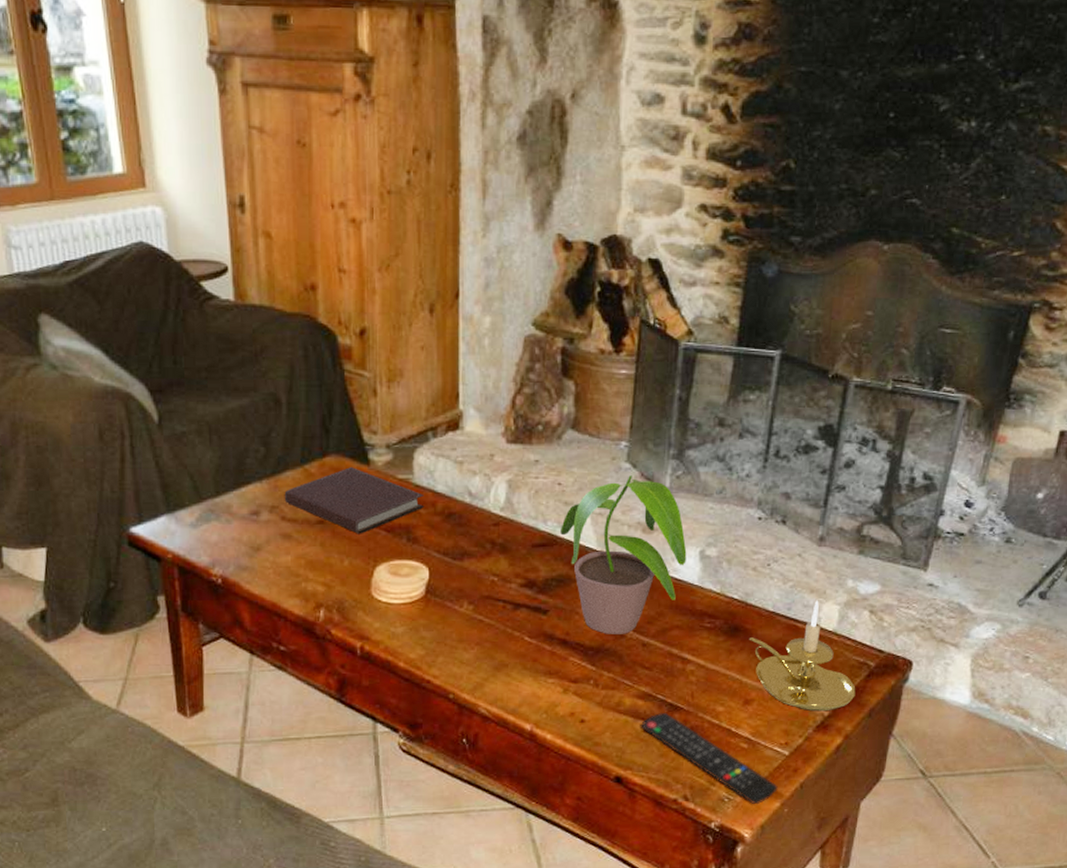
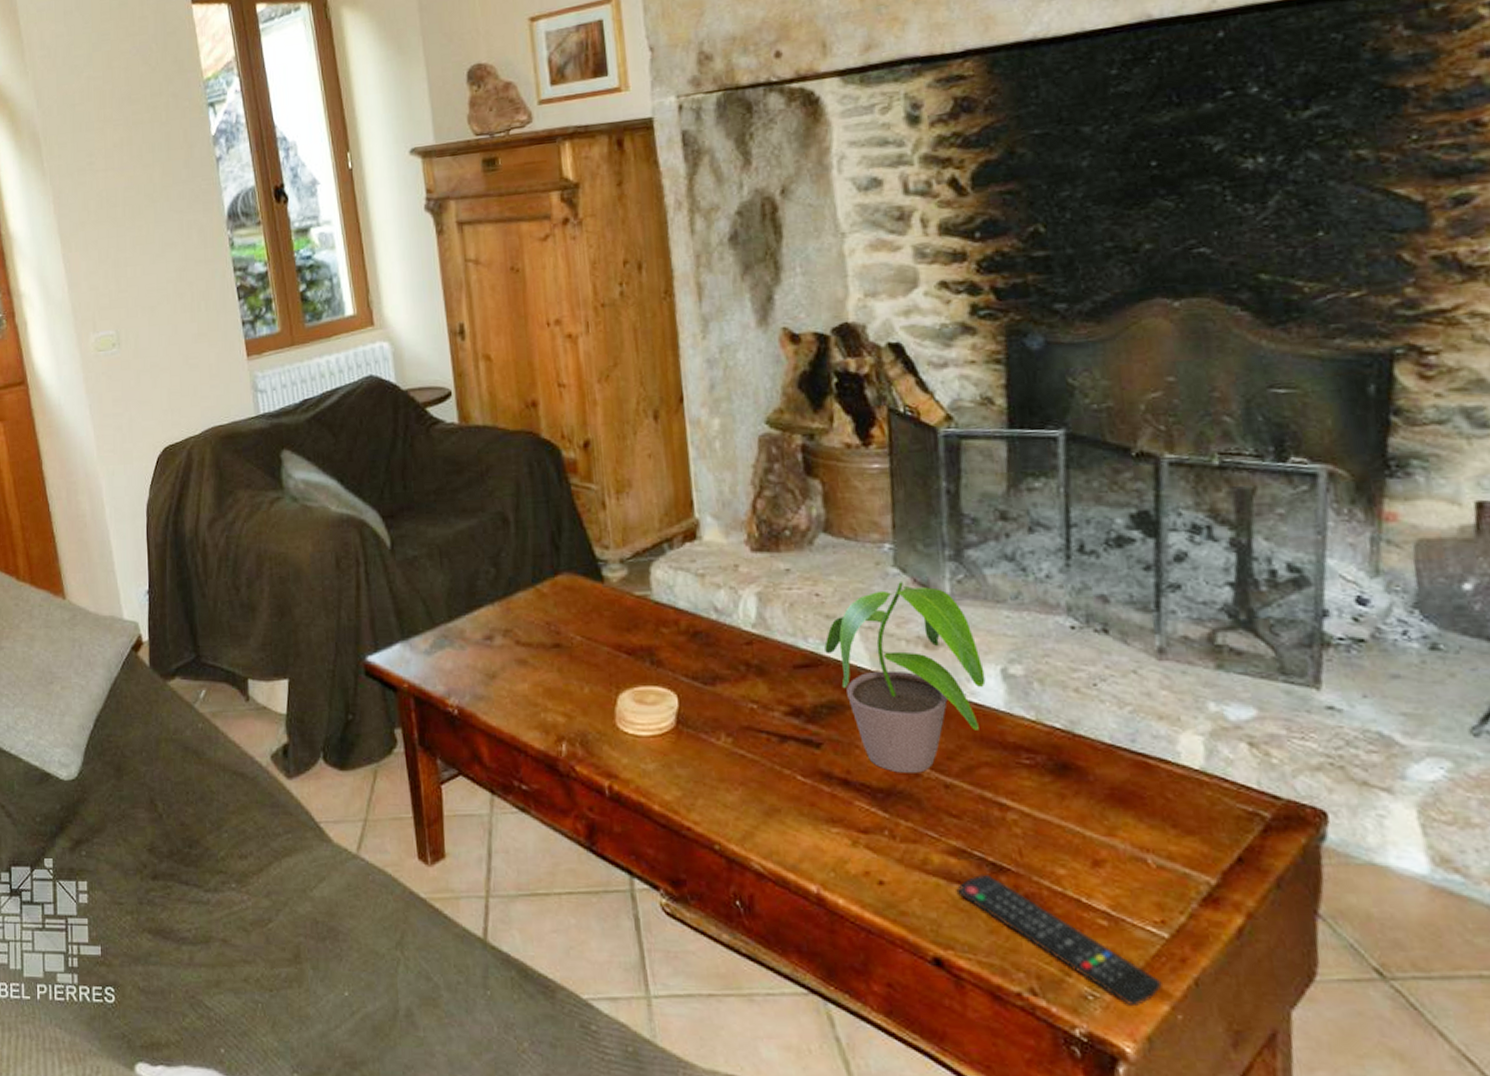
notebook: present [284,467,425,534] -> none [517,585,667,658]
candle holder: present [748,600,856,712] -> none [1084,729,1251,879]

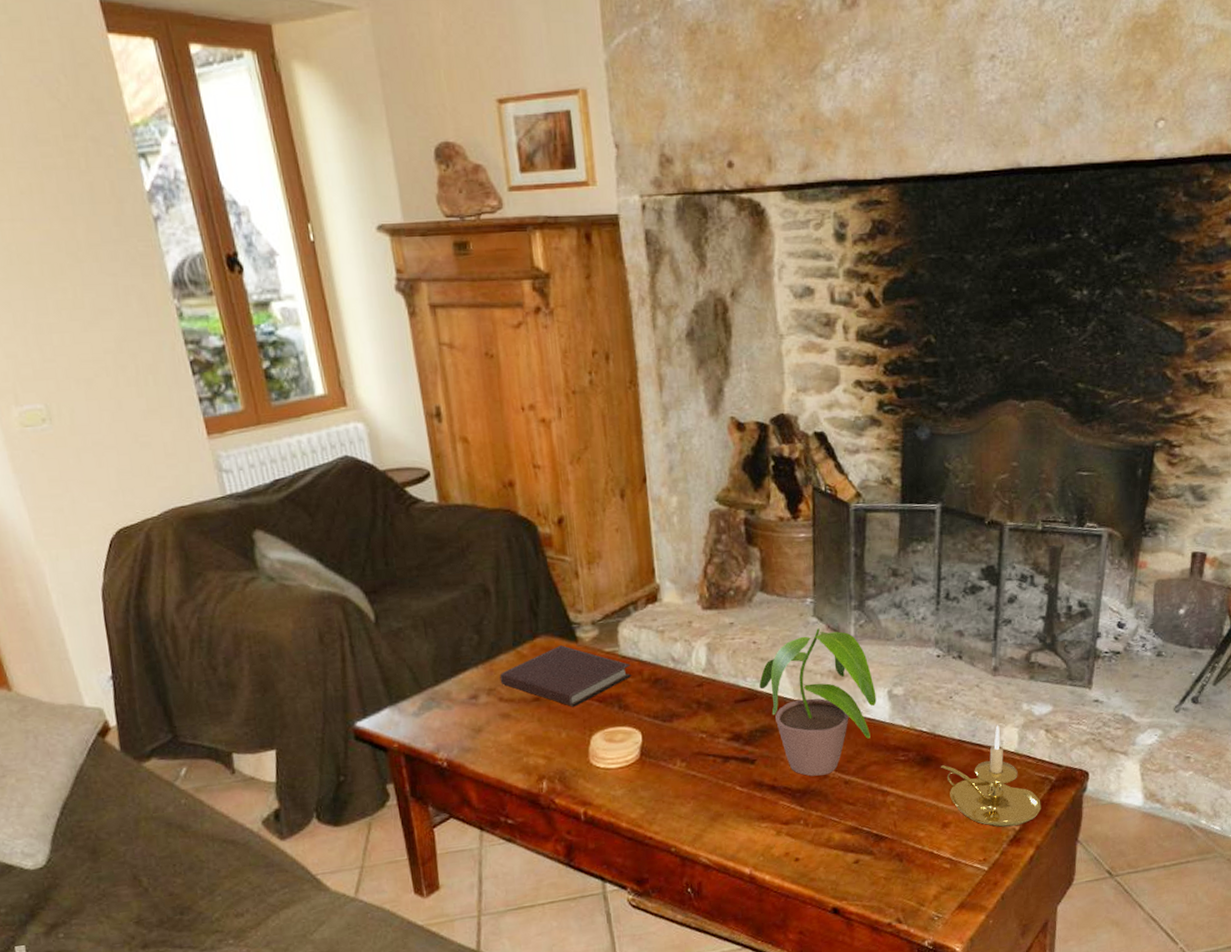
notebook: none [517,585,667,658] -> present [499,645,632,707]
remote control: present [958,874,1162,1007] -> none [851,842,981,920]
candle holder: none [1084,729,1251,879] -> present [940,725,1041,827]

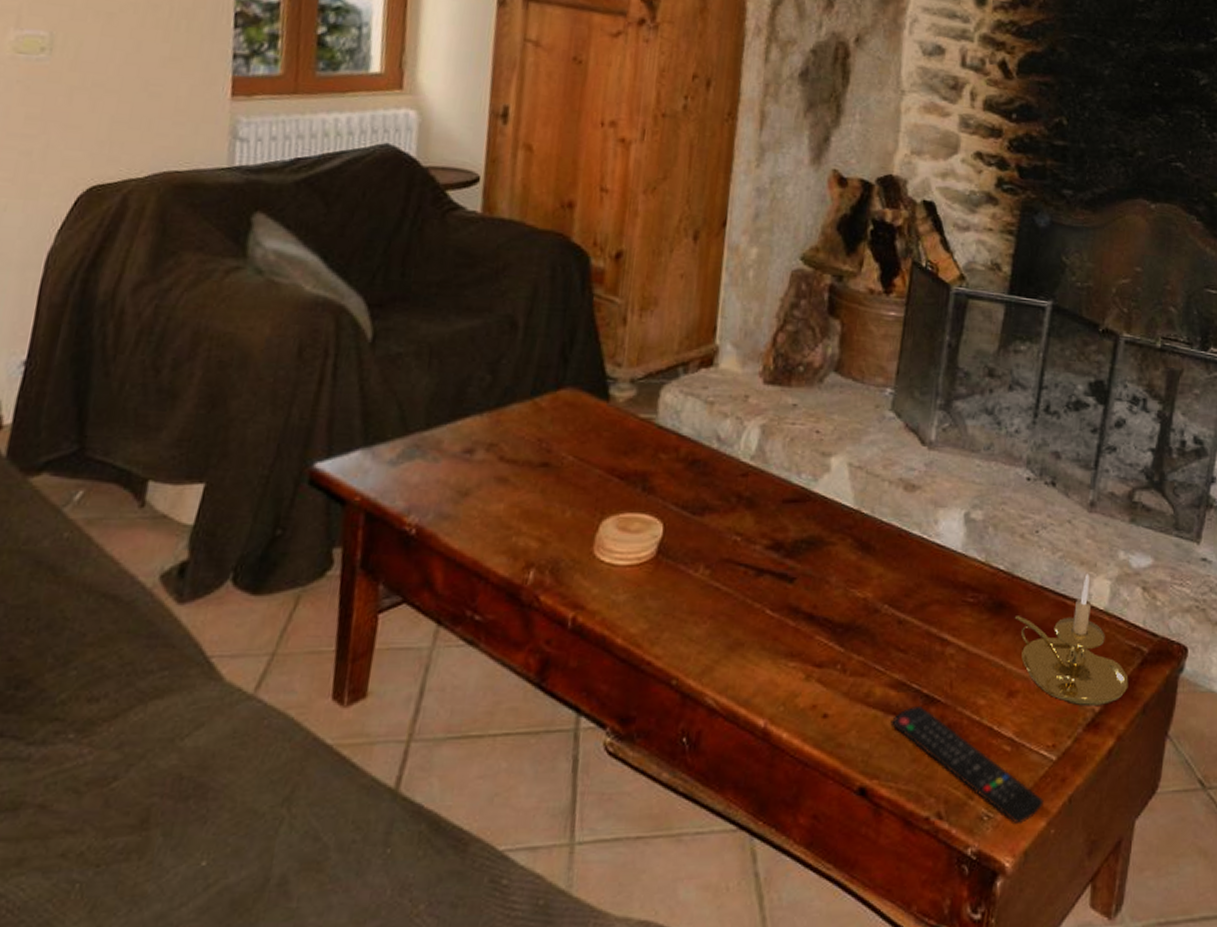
notebook: present [499,645,632,707] -> none [505,402,667,481]
potted plant: present [759,628,877,777] -> none [815,426,951,609]
remote control: none [851,842,981,920] -> present [892,705,1044,825]

